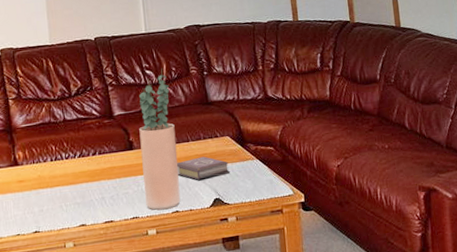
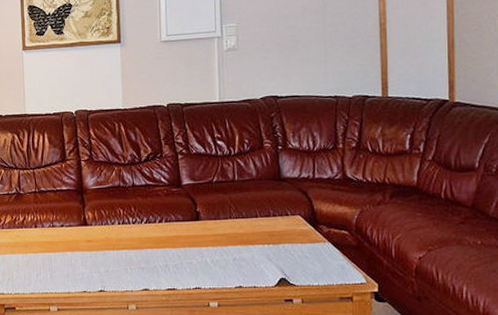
vase: present [139,68,181,210] -> none [207,139,245,284]
book: present [177,156,230,182] -> none [243,234,298,260]

